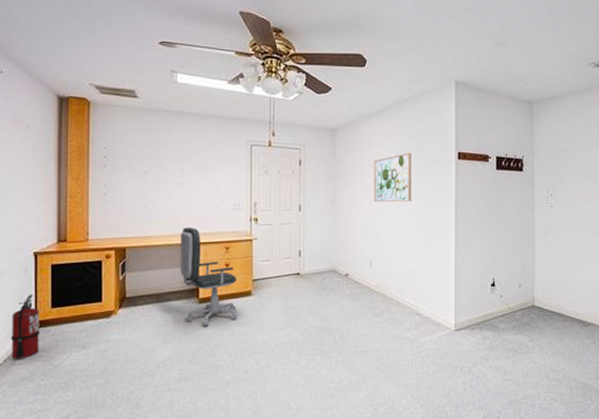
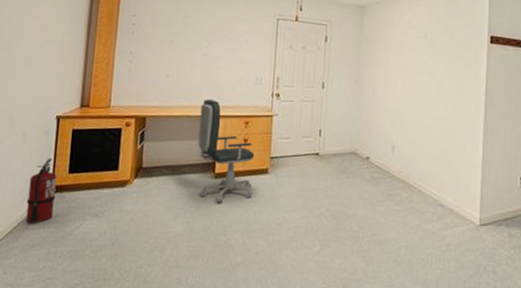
wall art: present [374,153,412,203] -> none [400,34,442,85]

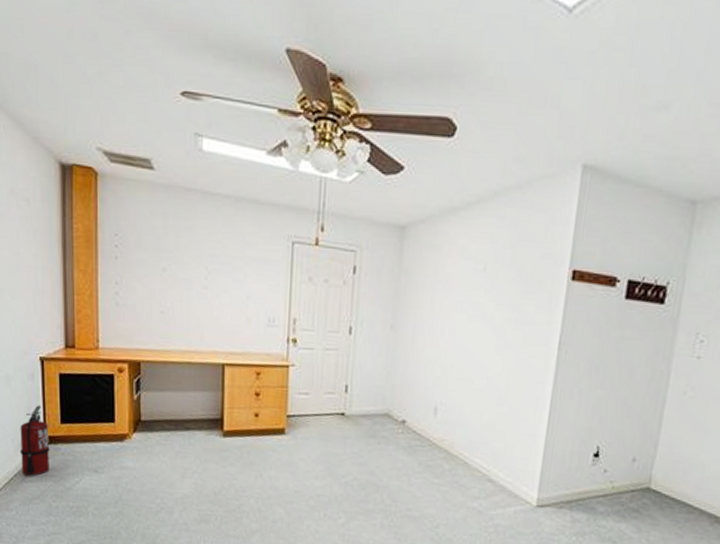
office chair: present [198,99,255,203] -> none [202,343,269,465]

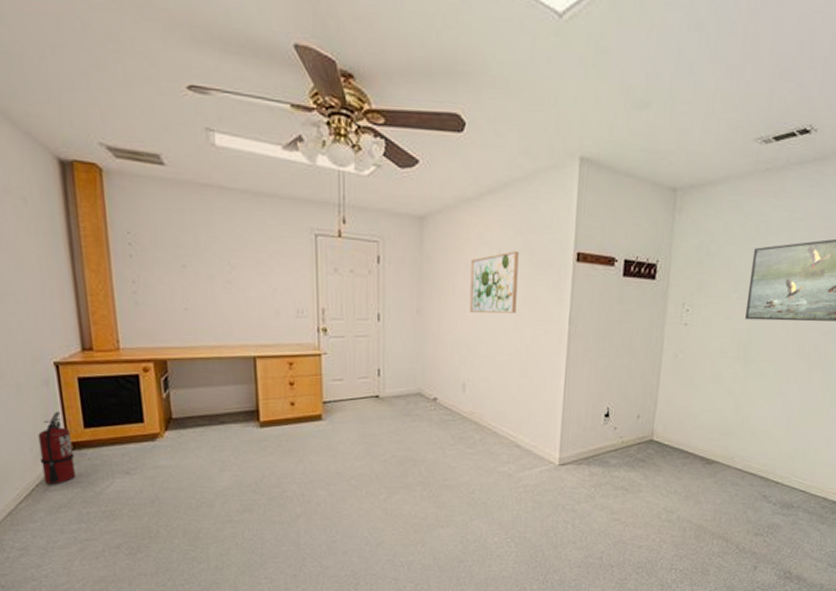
wall art: none [447,266,506,334] -> present [469,251,519,314]

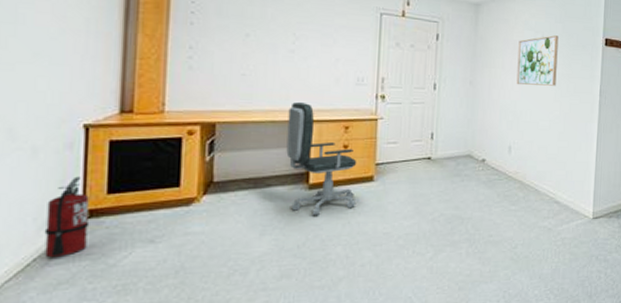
office chair: none [232,337,307,454] -> present [286,102,357,216]

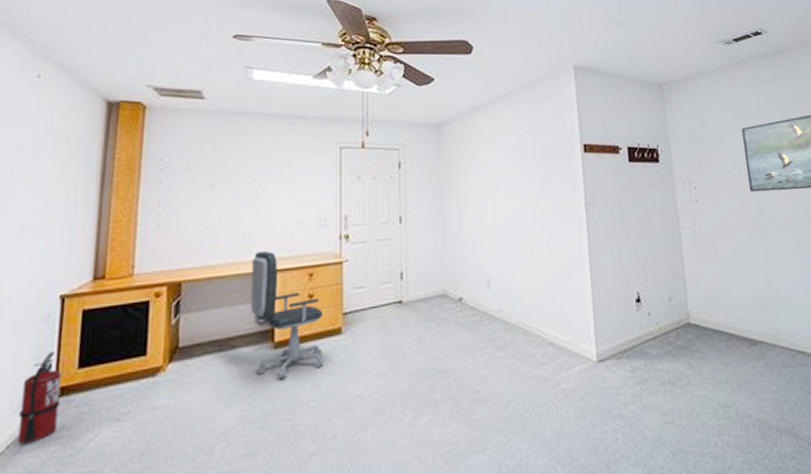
wall art: present [516,35,559,86] -> none [486,148,534,208]

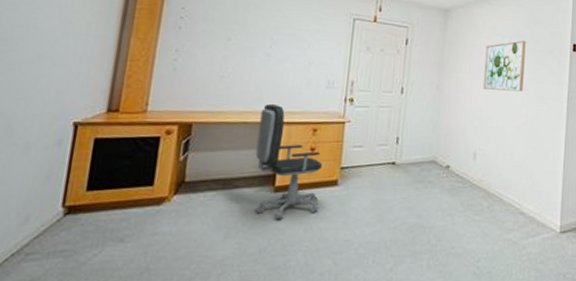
fire extinguisher: present [17,351,61,445] -> none [22,173,70,254]
wall art: none [486,148,534,208] -> present [483,40,526,92]

